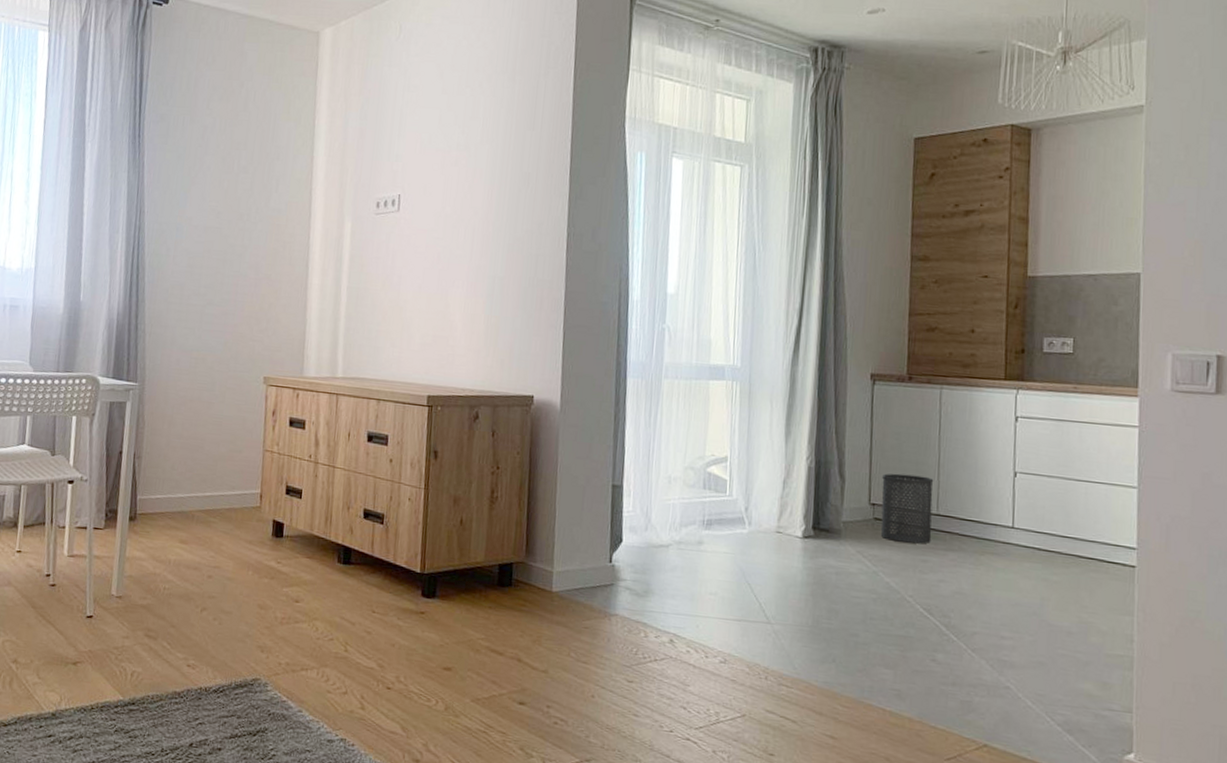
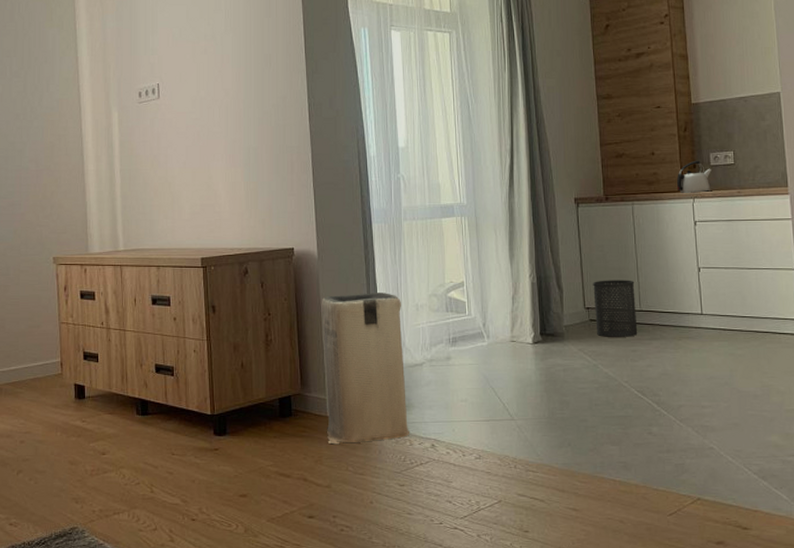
laundry basket: none [549,454,652,628] -> present [321,293,409,445]
kettle: none [997,344,1045,384] -> present [676,160,713,194]

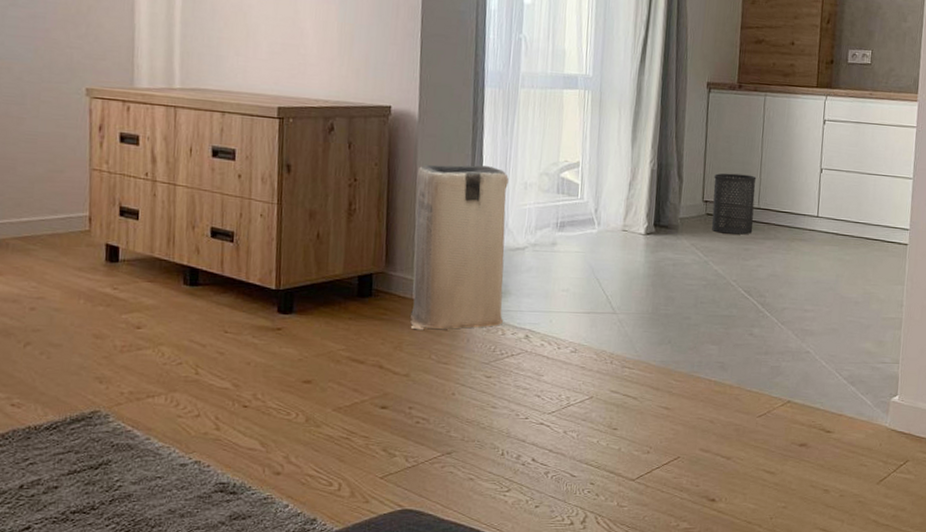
kettle: present [676,160,713,194] -> none [811,55,849,91]

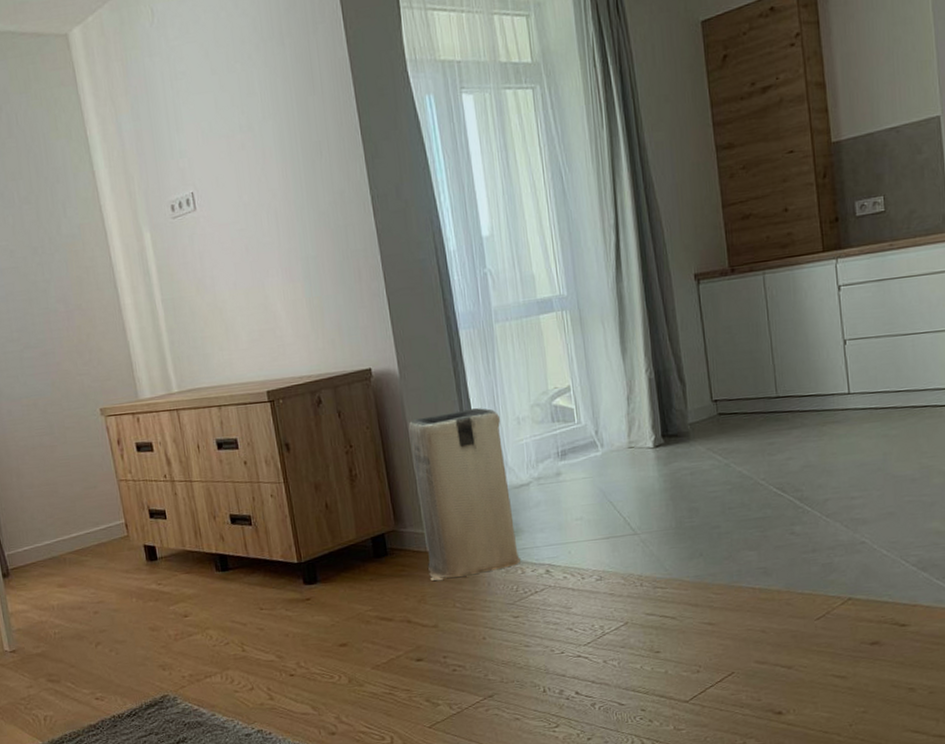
trash can: present [711,173,757,235] -> none [719,363,775,432]

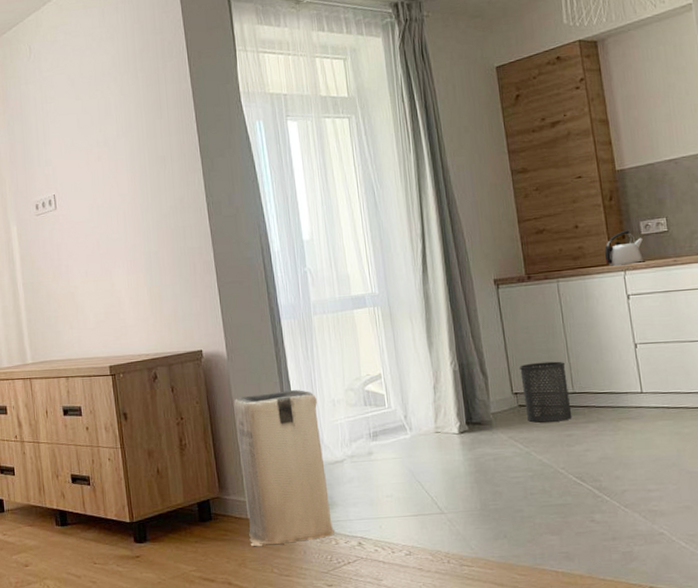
trash can: none [719,363,775,432] -> present [519,361,573,423]
kettle: none [815,211,859,255] -> present [604,230,644,267]

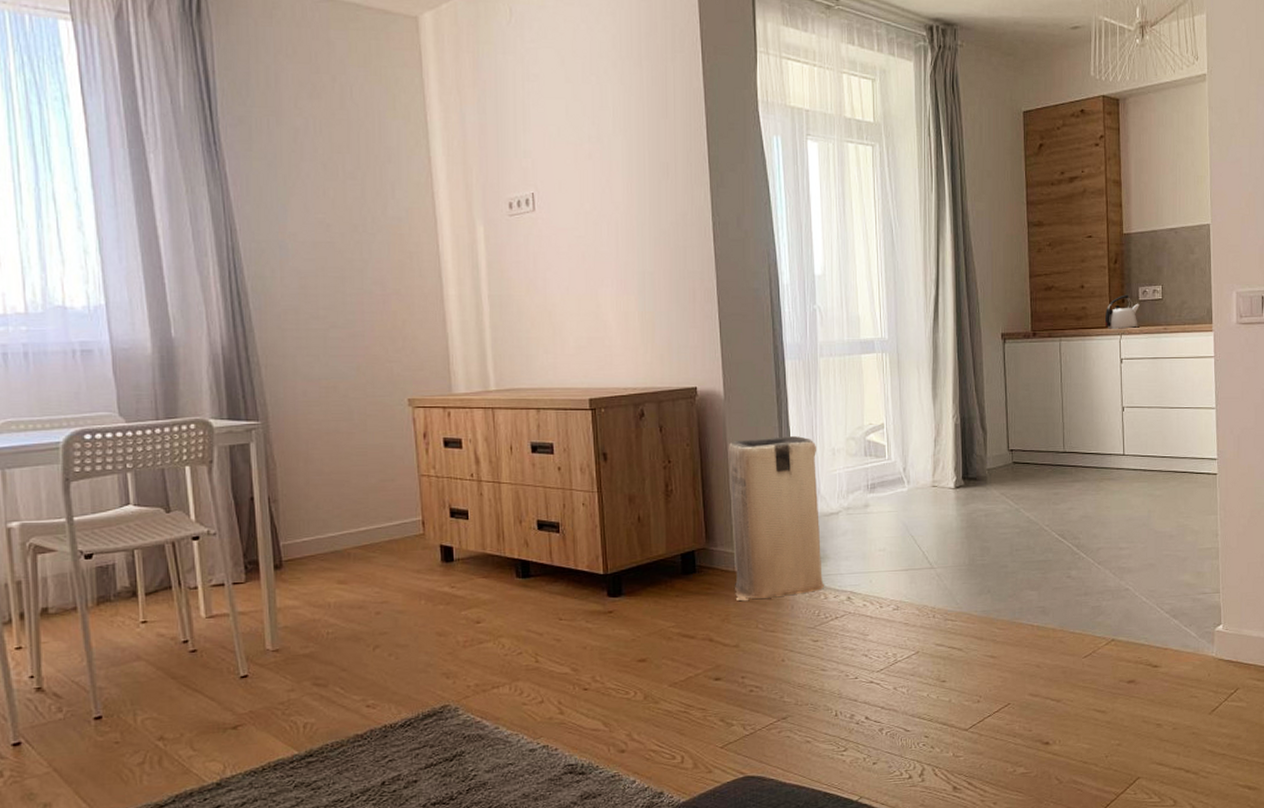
trash can: present [519,361,573,423] -> none [1016,420,1061,480]

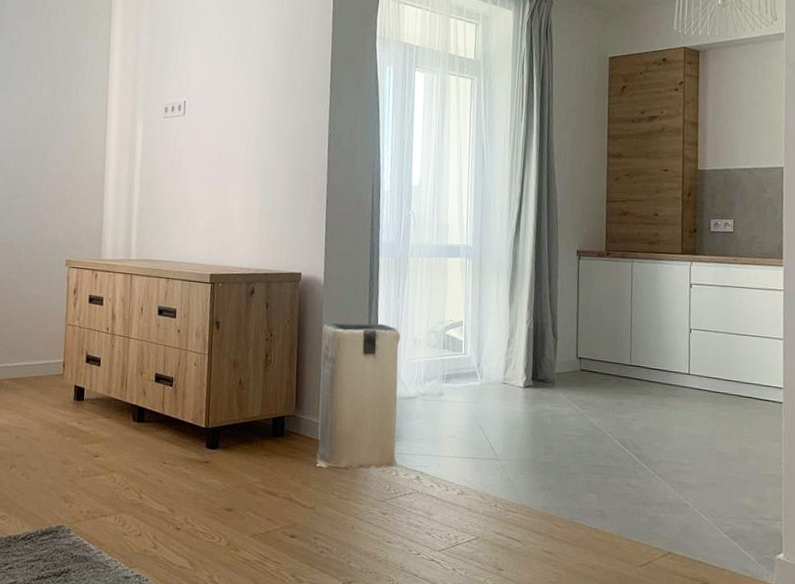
kettle: present [1104,294,1141,330] -> none [676,225,712,257]

